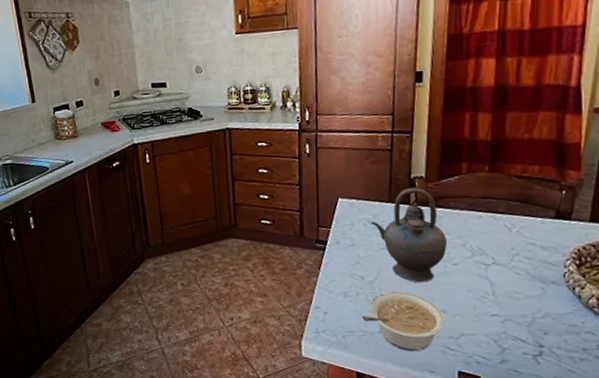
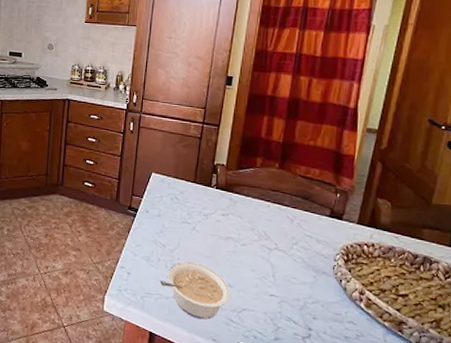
teapot: present [370,187,448,283] -> none [176,173,239,258]

